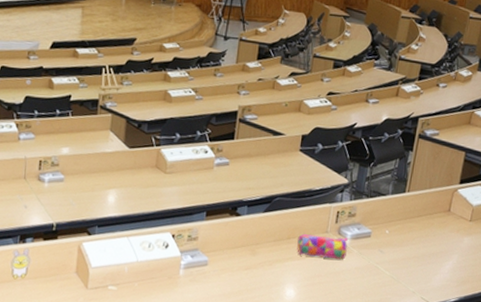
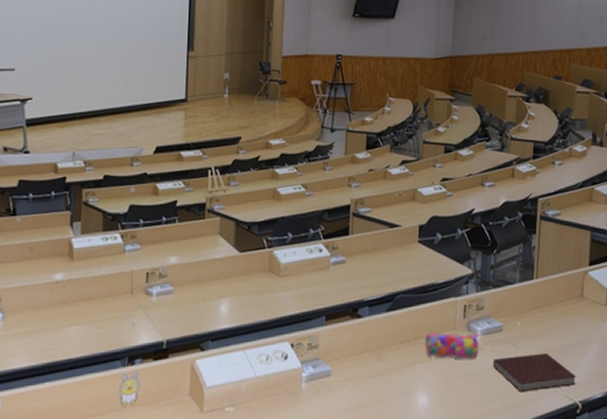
notebook: none [358,259,435,292] -> present [493,353,577,393]

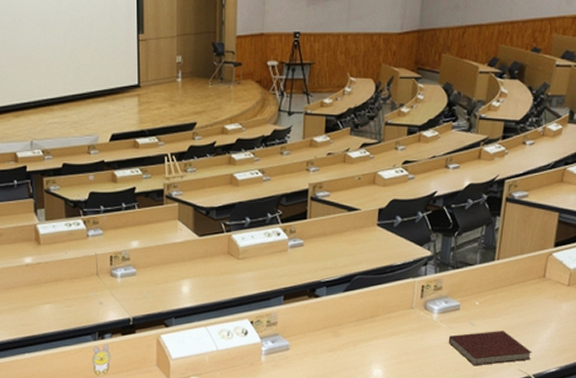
pencil case: present [425,332,480,359] -> none [381,311,436,335]

